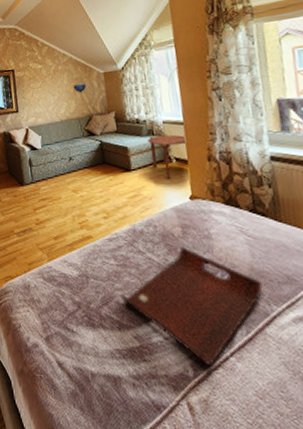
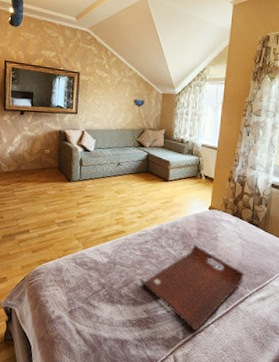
side table: present [148,134,188,180] -> none [186,155,218,192]

